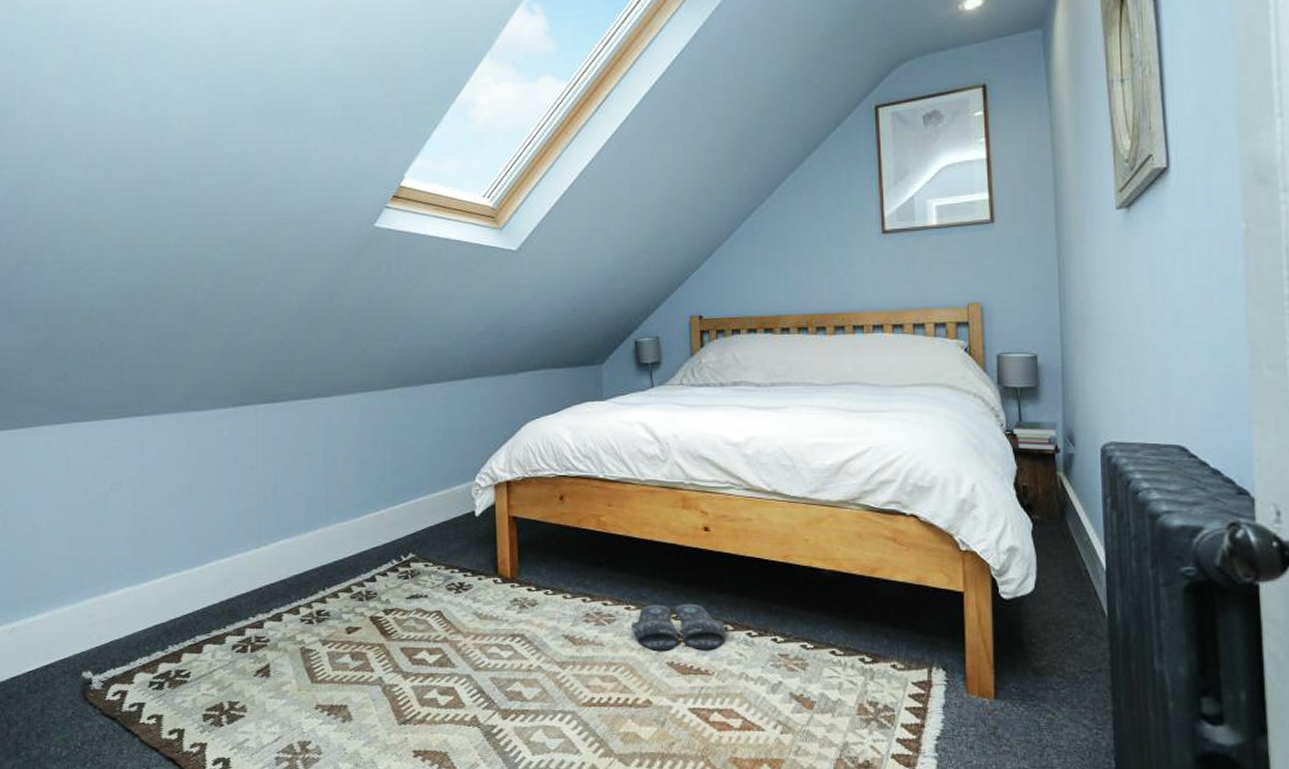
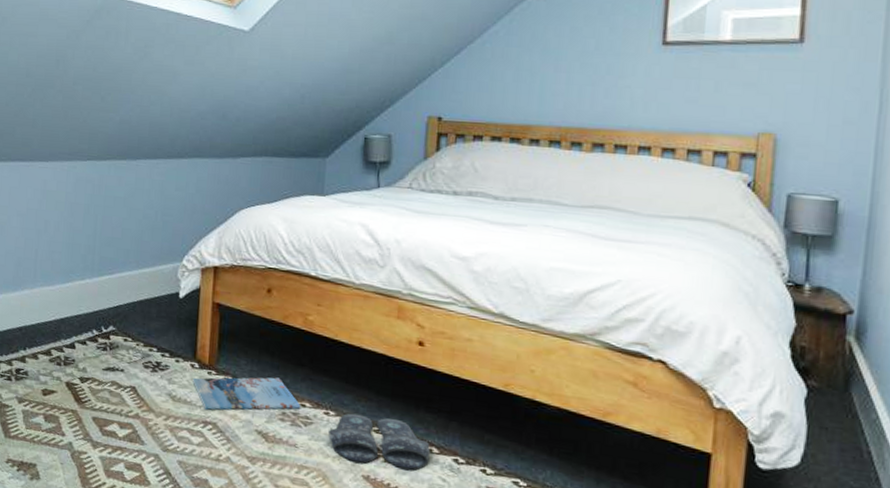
magazine: none [497,581,603,622] -> present [192,377,301,410]
books: present [1012,421,1058,451] -> none [795,272,856,311]

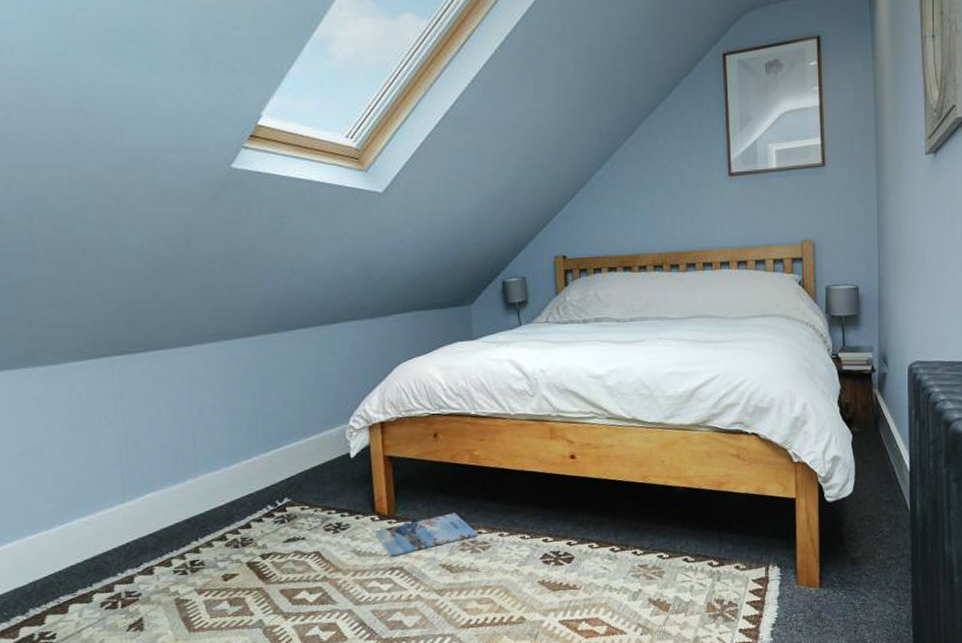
slippers: present [329,413,430,471] -> none [505,526,591,573]
books: none [795,272,856,311] -> present [837,345,875,371]

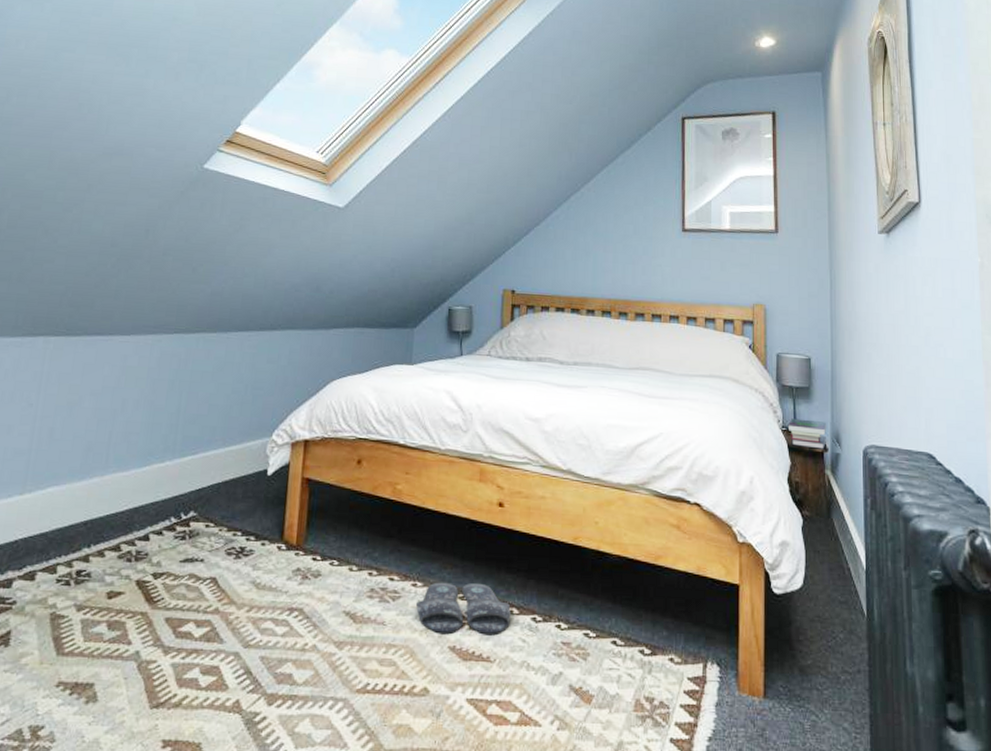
magazine: present [374,513,478,557] -> none [279,552,390,595]
slippers: none [505,526,591,573] -> present [416,582,511,636]

